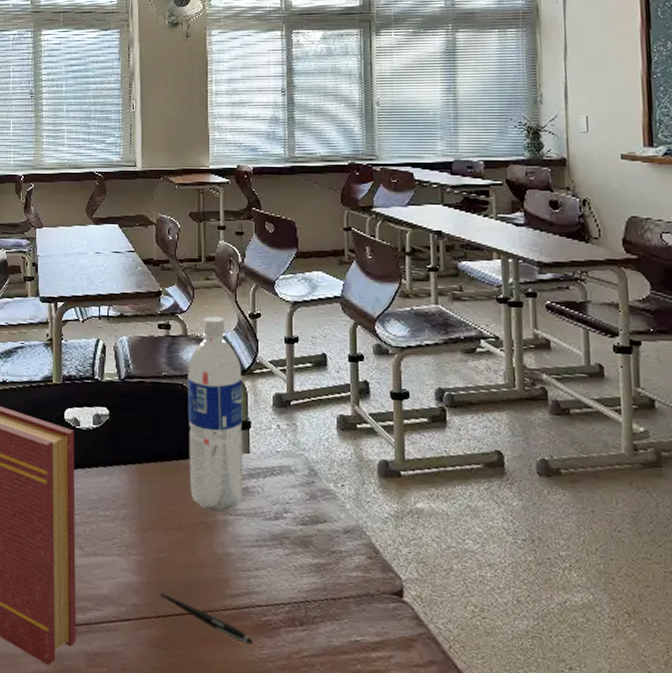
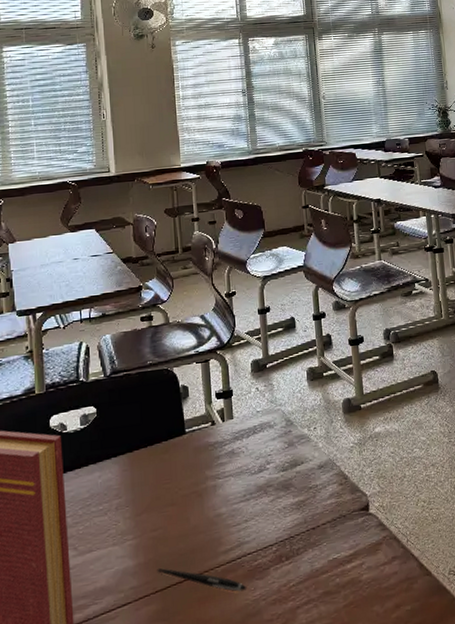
water bottle: present [188,316,243,512] -> none [171,300,229,480]

